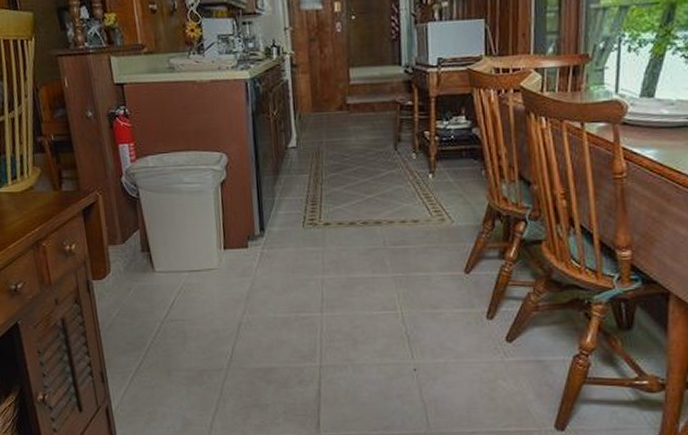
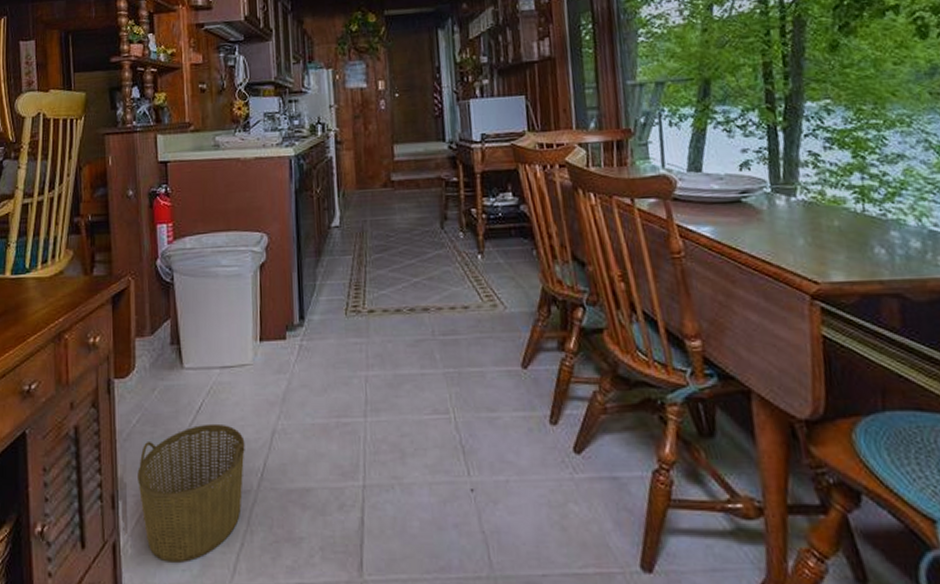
basket: none [121,317,215,422] -> present [137,423,245,563]

